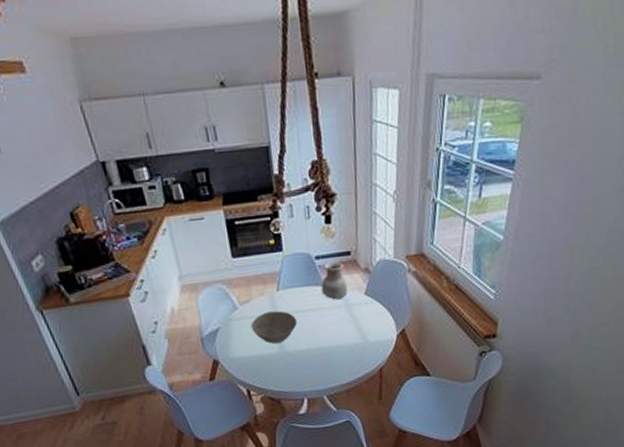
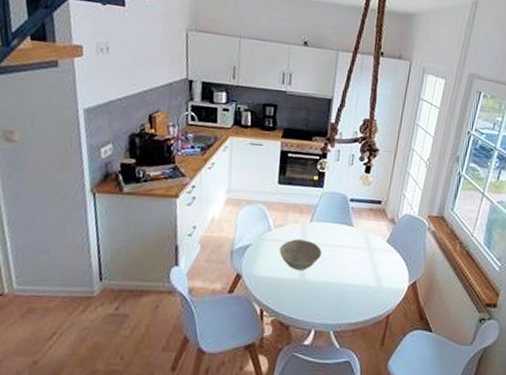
vase: present [321,261,347,300] -> none [349,206,373,242]

